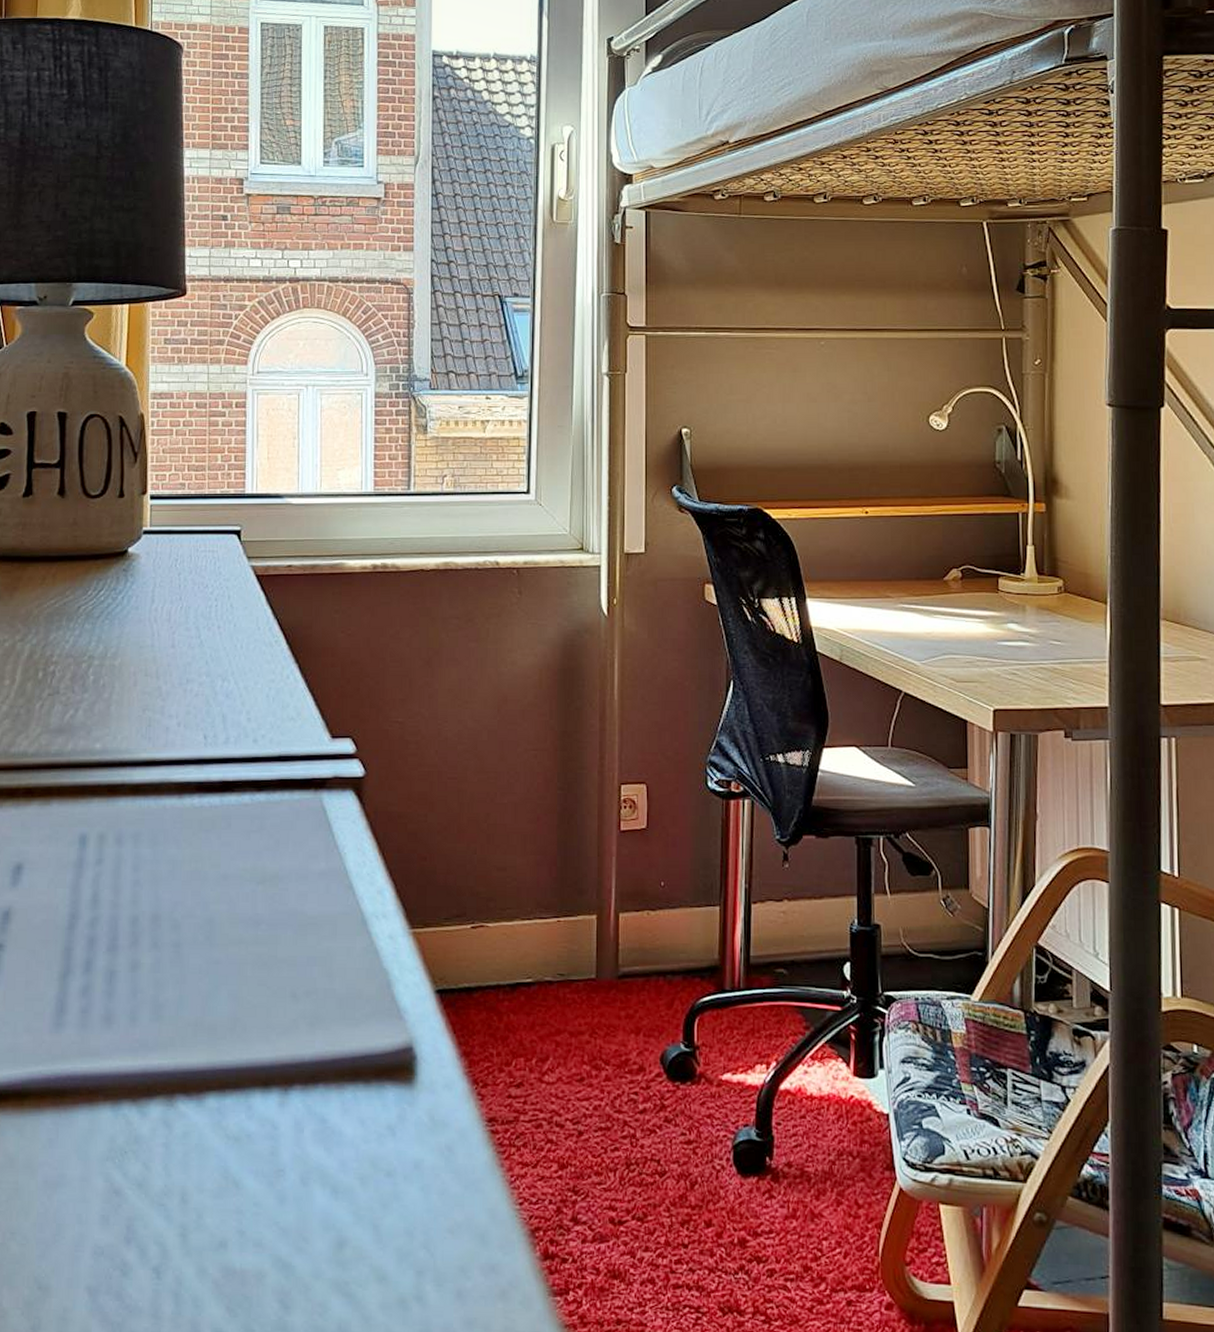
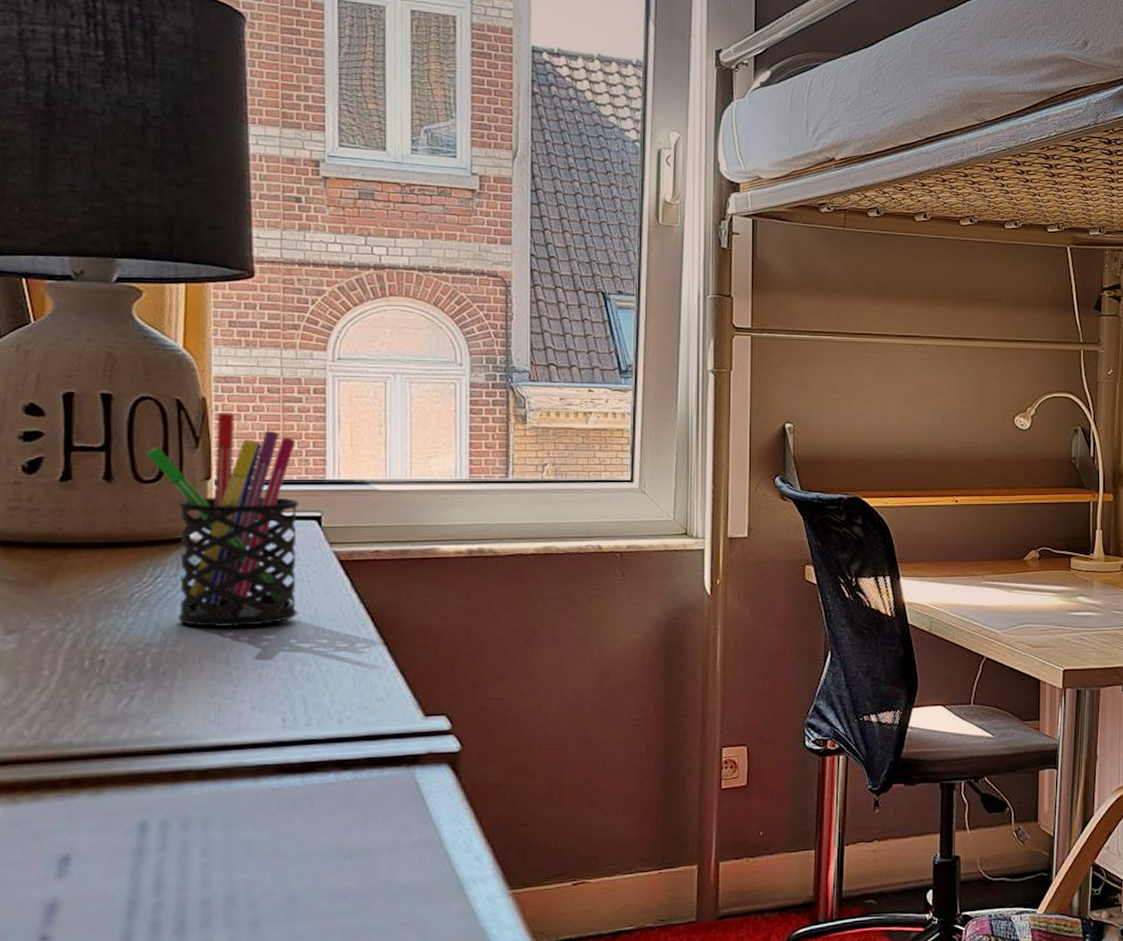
pen holder: none [93,428,222,642] -> present [146,413,300,628]

